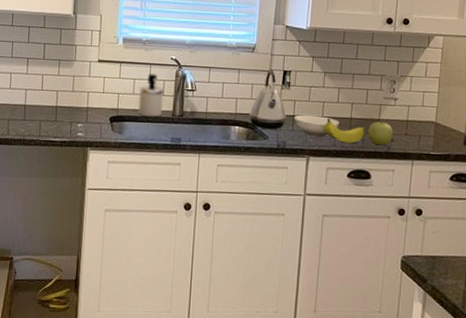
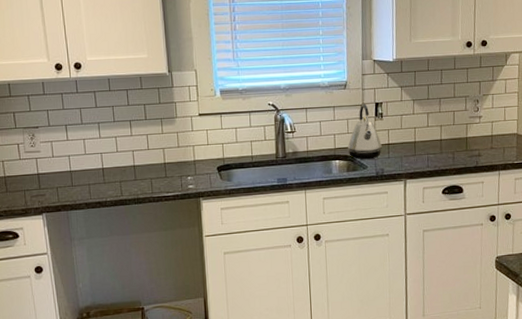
soap dispenser: present [137,74,165,117] -> none [241,121,266,162]
bowl: present [293,115,340,137] -> none [389,141,431,161]
banana: present [323,118,366,144] -> none [417,142,455,163]
fruit: present [368,121,393,146] -> none [457,139,480,162]

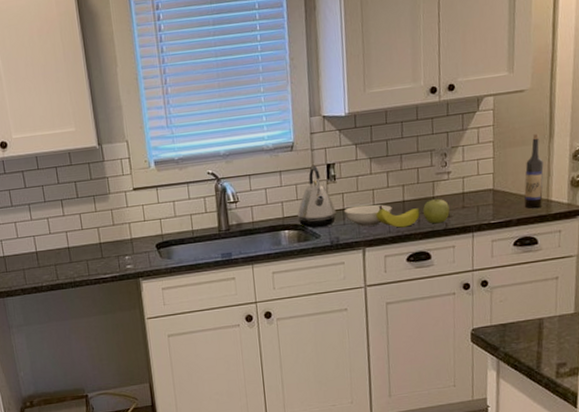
bowl: none [389,141,431,161] -> present [344,204,392,227]
banana: none [417,142,455,163] -> present [376,205,421,228]
fruit: none [457,139,480,162] -> present [423,198,450,224]

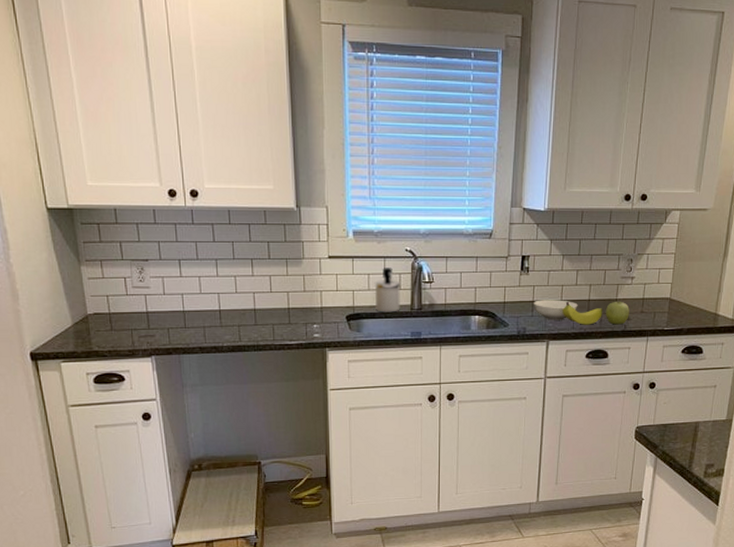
soap dispenser: none [180,192,208,237] -> present [374,268,401,313]
kettle: present [297,165,336,228] -> none [488,255,526,317]
wine bottle: present [524,134,544,208] -> none [695,251,716,320]

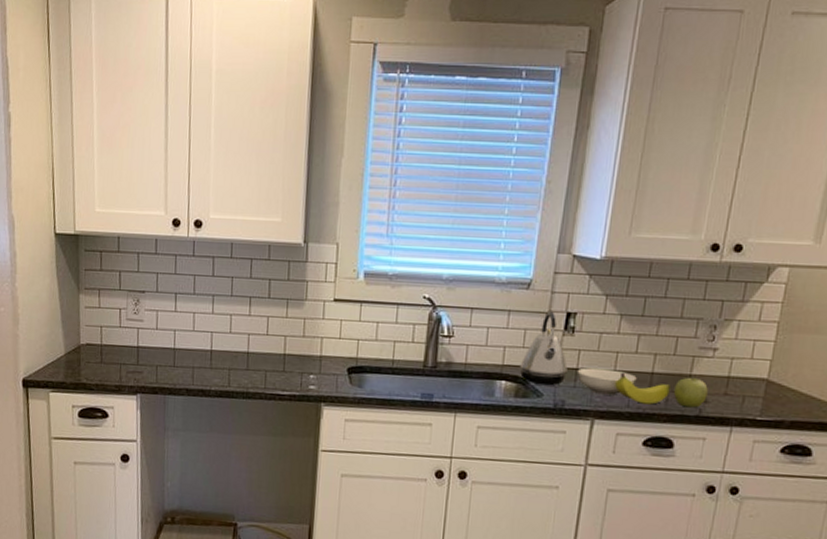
soap dispenser: present [374,268,401,313] -> none [381,316,415,369]
kettle: none [488,255,526,317] -> present [519,311,568,386]

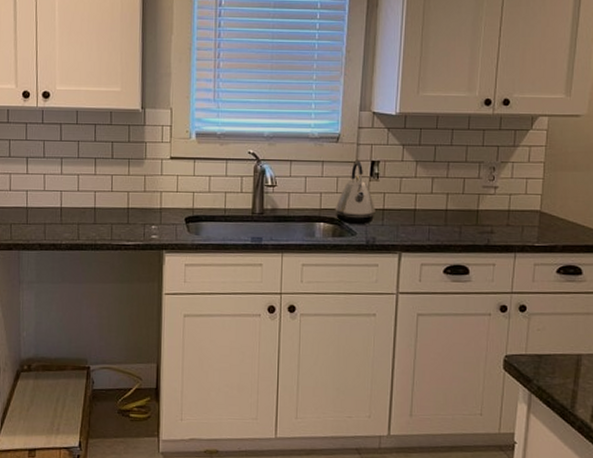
bowl: present [577,367,637,396] -> none [383,208,434,231]
banana: present [615,372,672,405] -> none [416,210,463,237]
fruit: present [674,377,708,408] -> none [466,212,493,238]

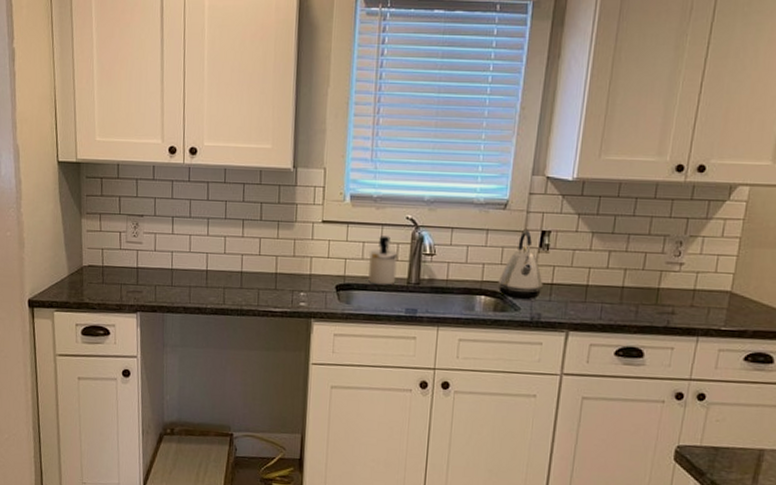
soap dispenser: none [214,170,243,216] -> present [367,236,399,285]

